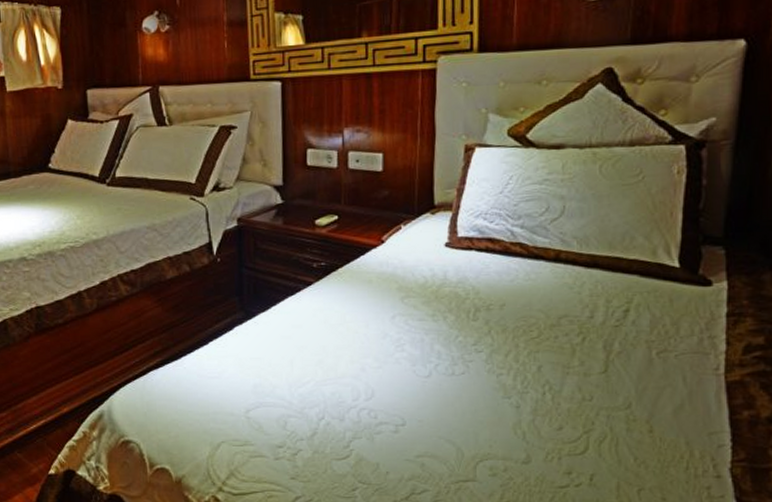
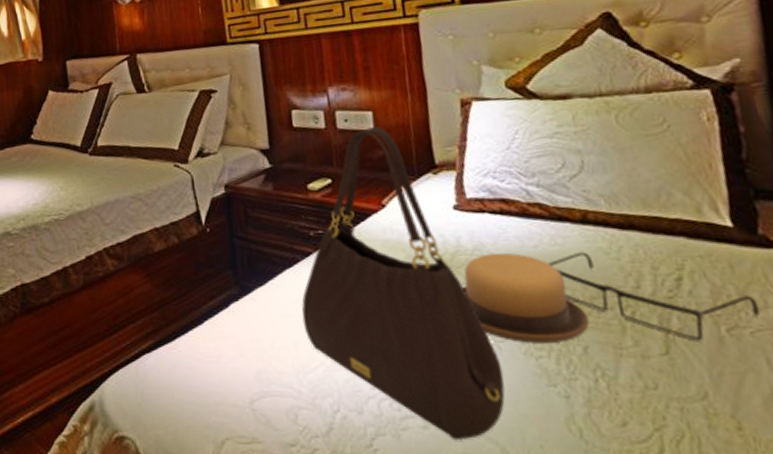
handbag: none [299,168,468,442] -> present [301,127,505,441]
hat: none [442,285,547,363] -> present [461,252,590,343]
glasses: none [520,286,687,362] -> present [548,251,761,341]

